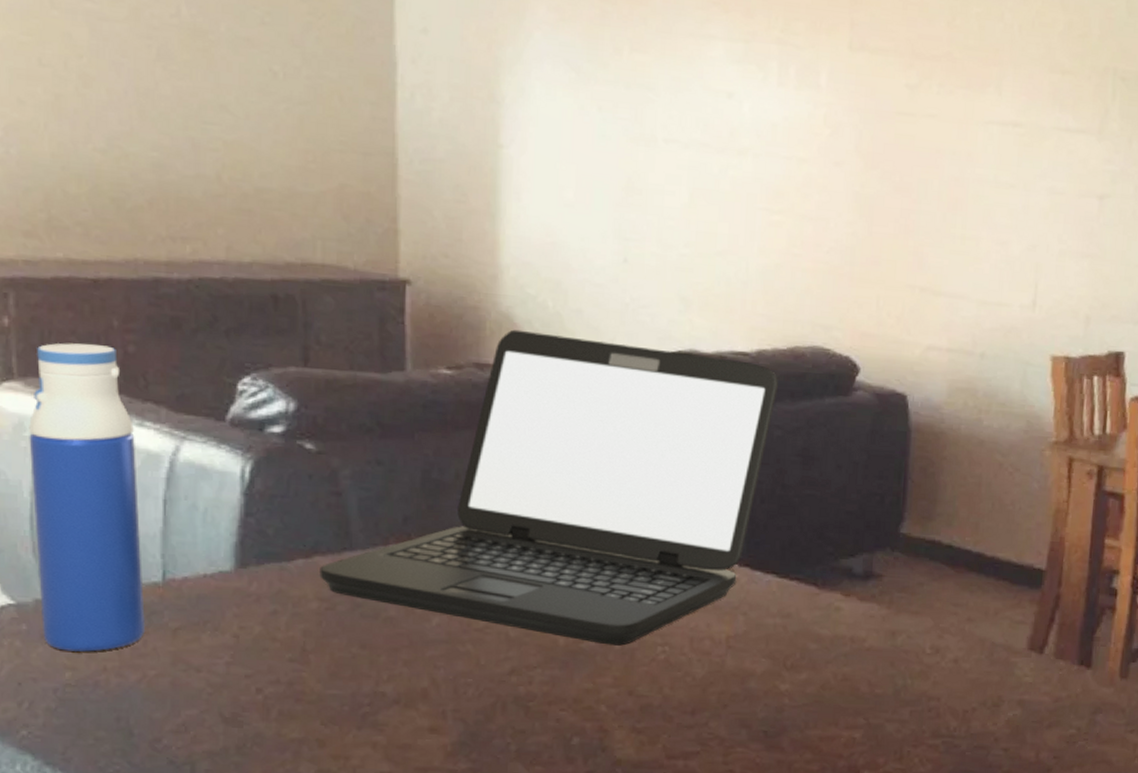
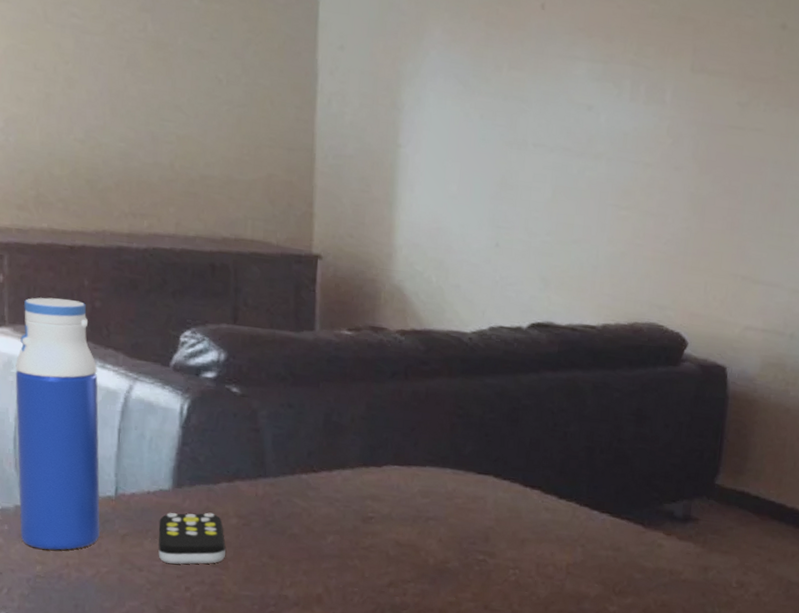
remote control: none [219,596,305,661] -> present [158,512,226,565]
laptop: present [319,329,778,646] -> none [239,299,619,567]

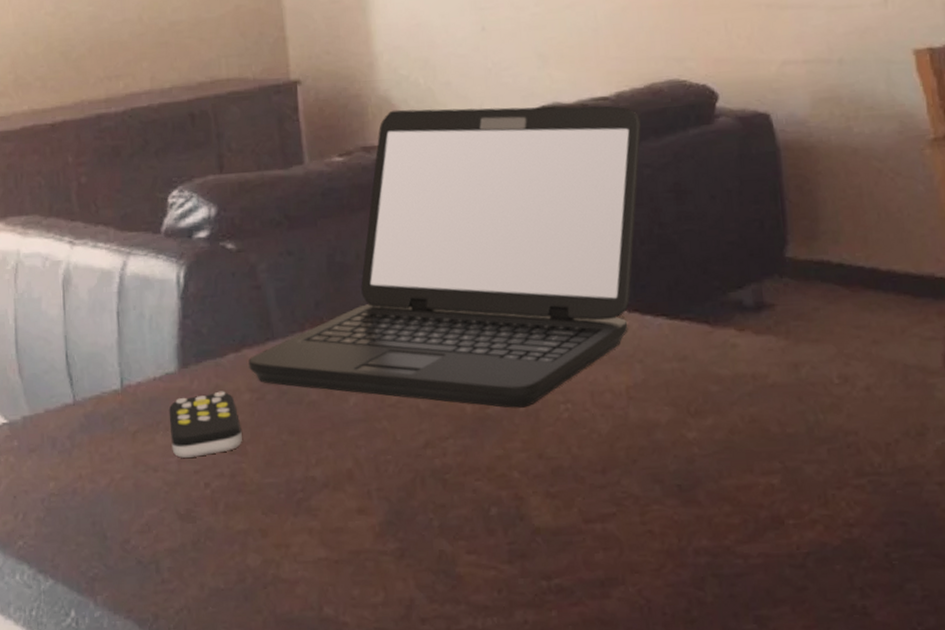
water bottle: present [15,297,100,550] -> none [10,180,110,462]
laptop: none [239,299,619,567] -> present [248,105,641,408]

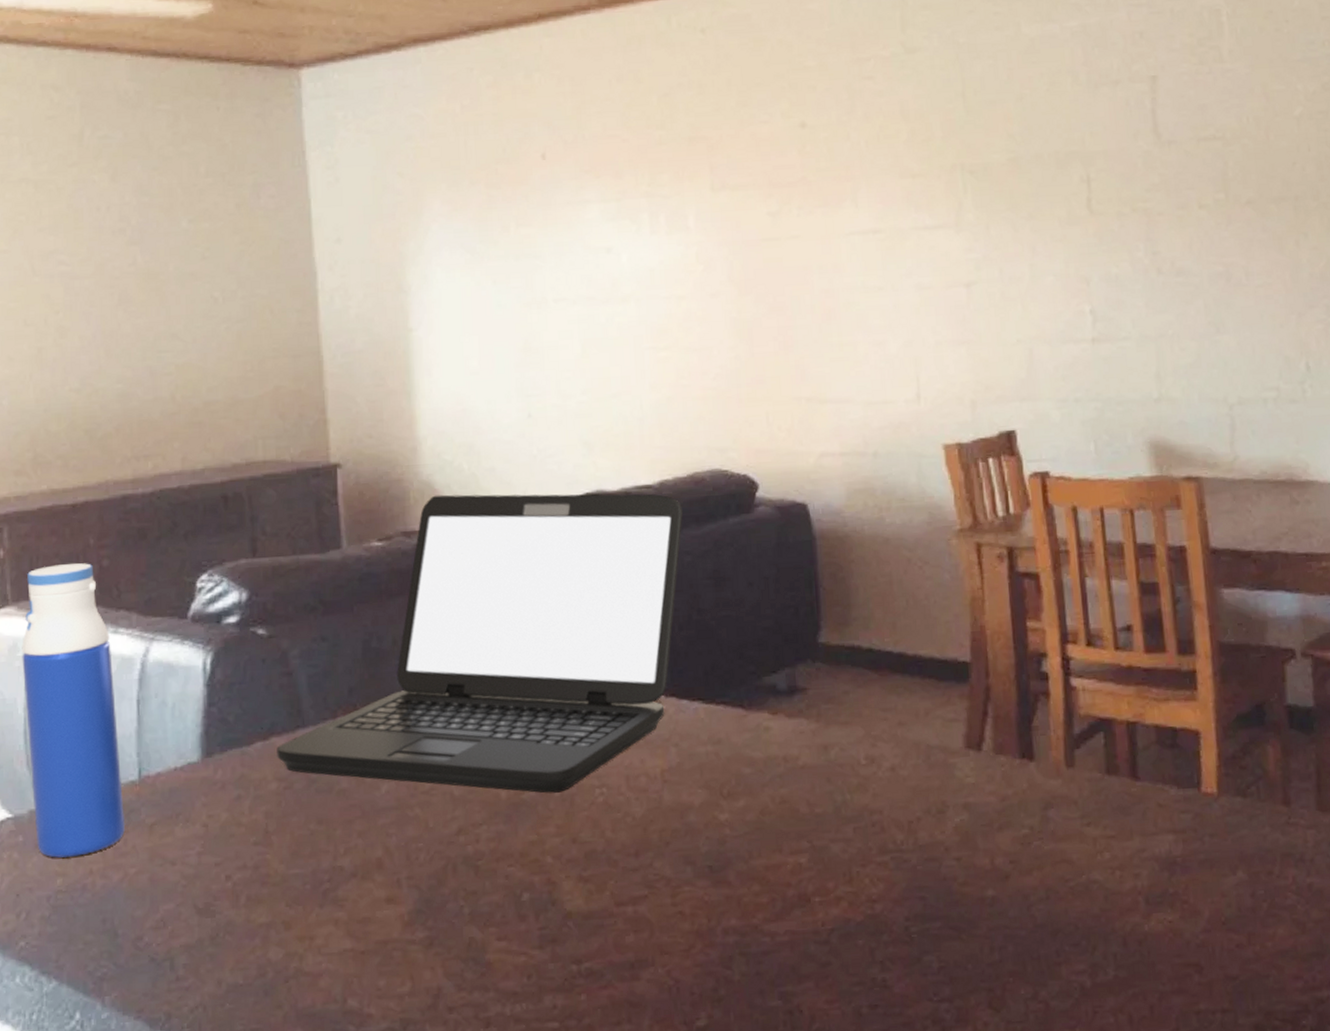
water bottle: none [10,180,110,462] -> present [22,563,125,858]
remote control: present [168,391,242,458] -> none [189,780,267,850]

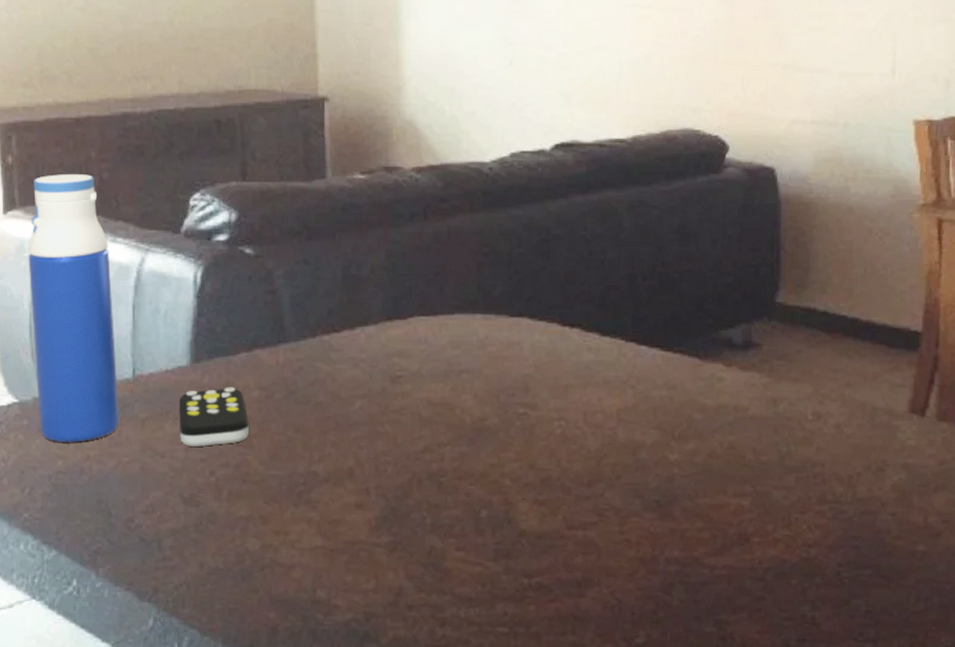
remote control: none [189,780,267,850] -> present [179,387,249,446]
laptop: present [277,493,683,793] -> none [260,134,653,422]

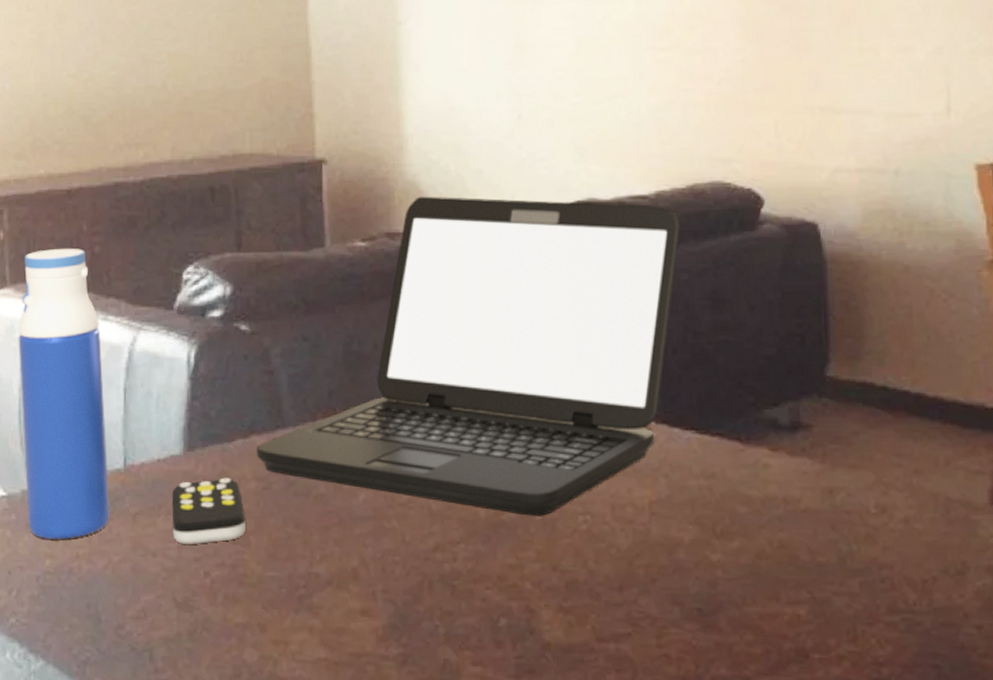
laptop: none [260,134,653,422] -> present [256,196,680,516]

